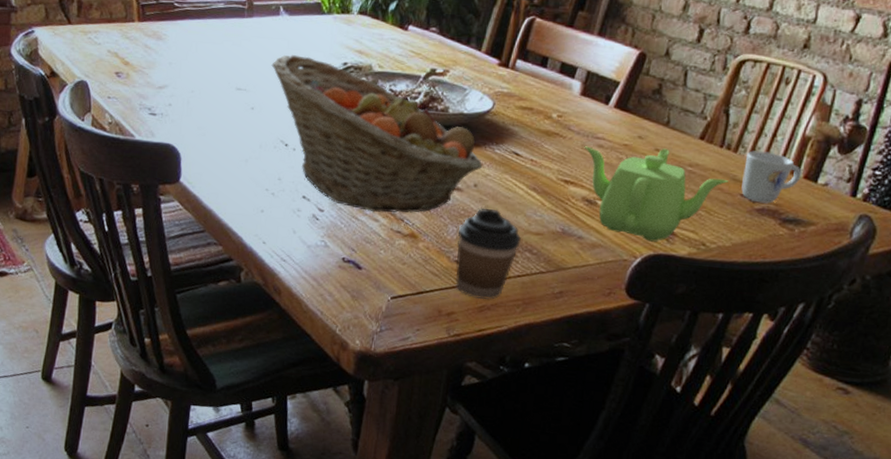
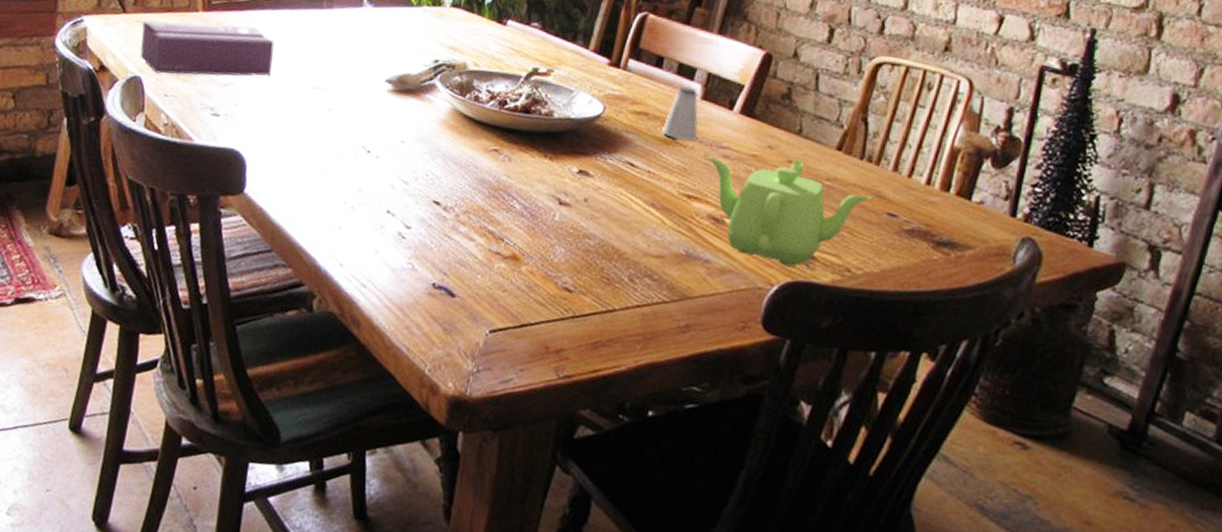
tissue box: none [85,31,202,80] -> present [140,21,275,77]
fruit basket: present [271,55,483,213] -> none [353,50,594,231]
coffee cup: present [455,209,521,300] -> none [565,227,639,335]
saltshaker: none [544,83,578,132] -> present [662,86,699,141]
mug: present [741,150,802,204] -> none [887,163,953,224]

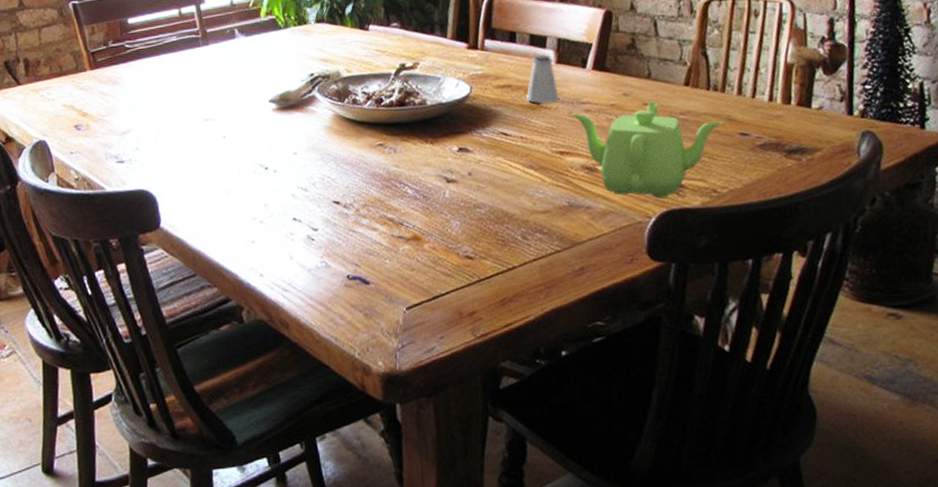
tissue box: present [140,21,275,77] -> none [37,75,164,135]

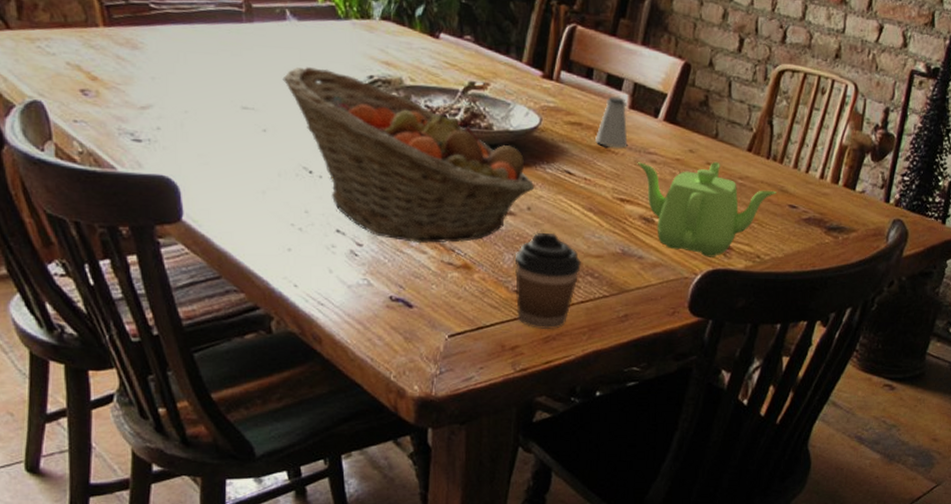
fruit basket: none [236,74,473,221] -> present [282,67,535,243]
coffee cup: none [462,194,529,292] -> present [515,233,581,330]

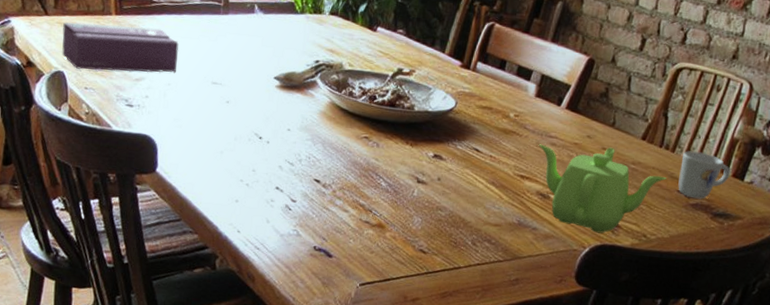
tissue box: none [33,38,193,99] -> present [62,22,179,73]
fruit basket: present [282,67,535,243] -> none [246,52,446,205]
coffee cup: present [515,233,581,330] -> none [420,201,481,287]
saltshaker: present [595,96,628,148] -> none [503,85,533,131]
mug: none [789,161,841,213] -> present [678,151,731,199]

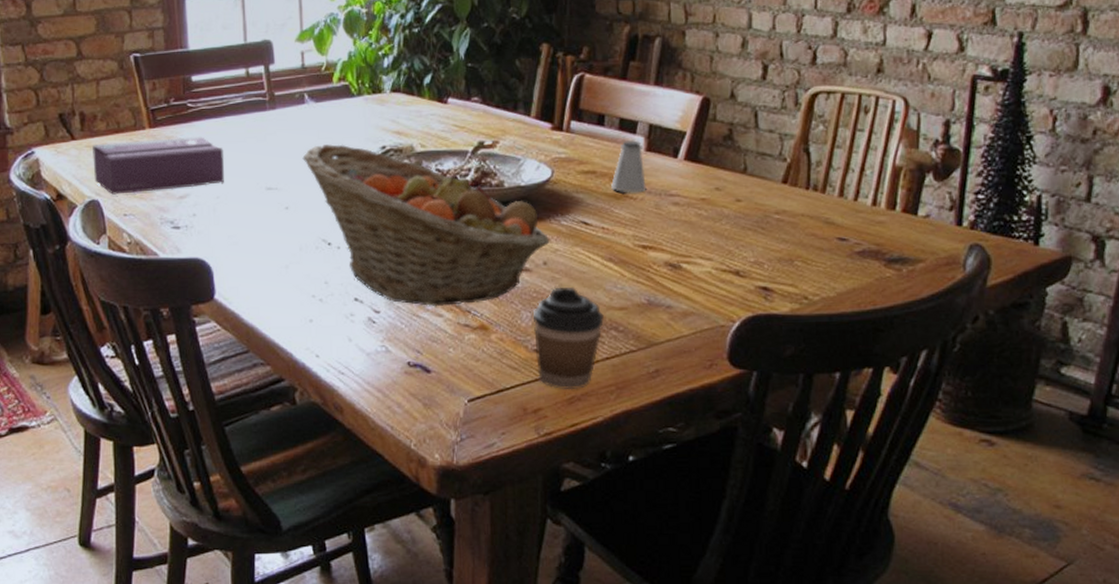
fruit basket: none [246,52,446,205] -> present [302,144,550,306]
coffee cup: none [420,201,481,287] -> present [534,286,604,390]
saltshaker: none [503,85,533,131] -> present [611,140,646,193]
teapot: present [538,144,667,234] -> none [658,197,821,302]
mug: present [678,151,731,199] -> none [835,188,899,245]

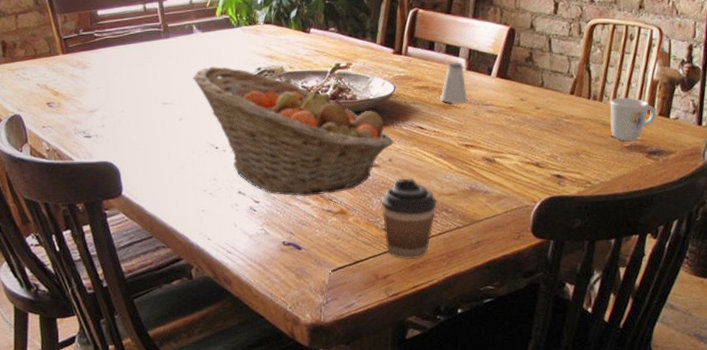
tissue box: present [93,136,224,195] -> none [14,61,127,110]
mug: none [835,188,899,245] -> present [610,97,656,141]

